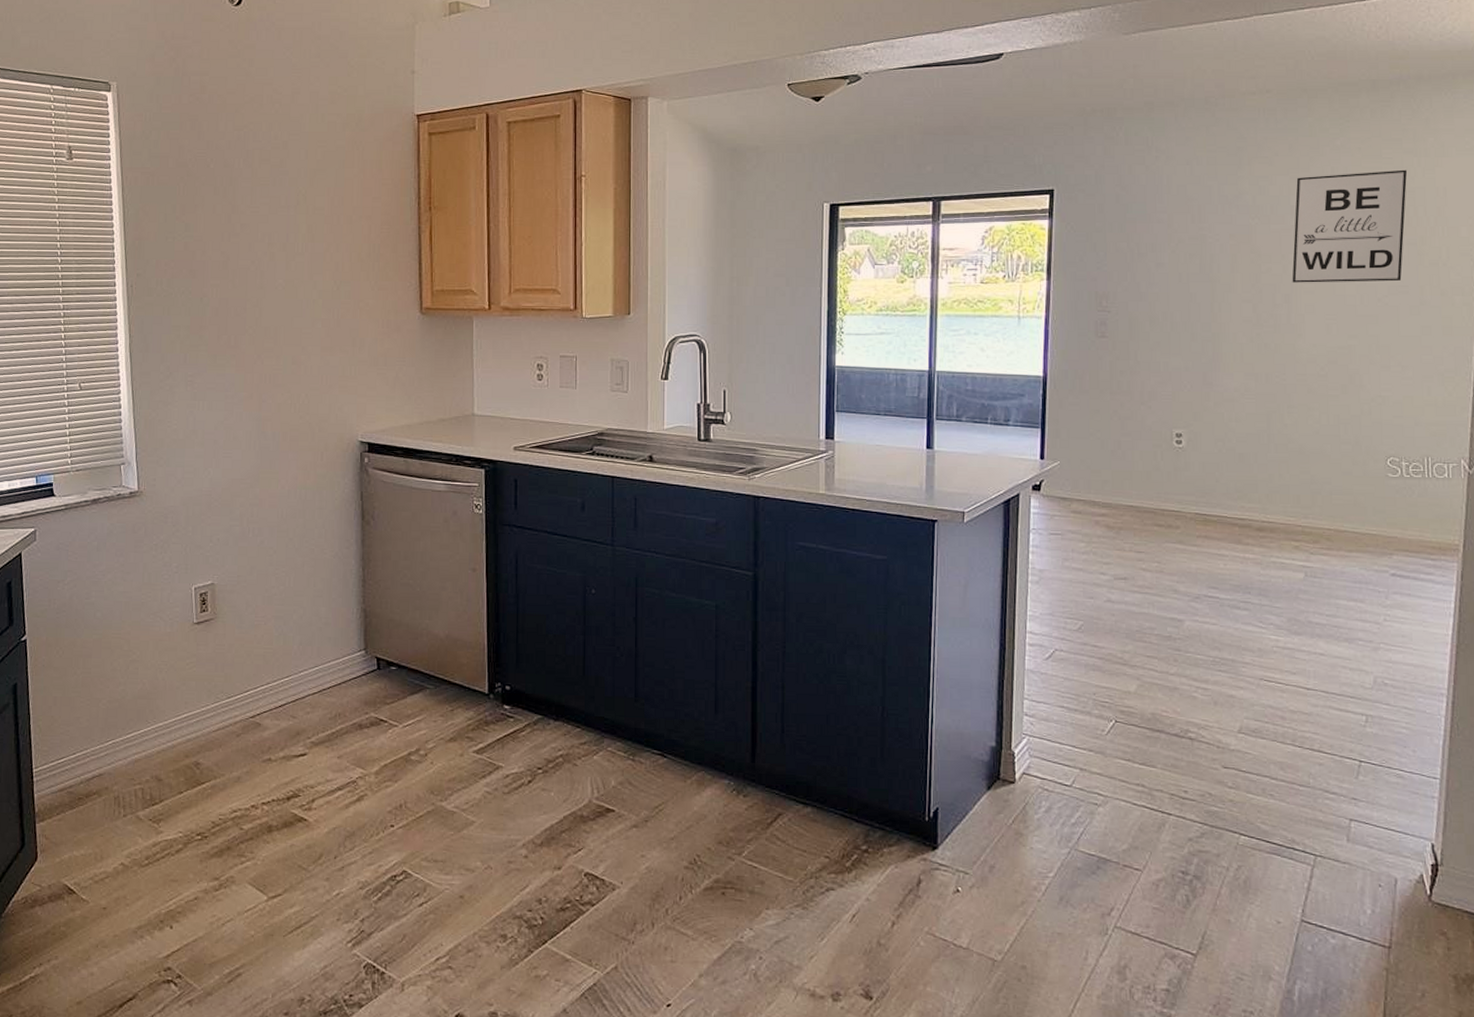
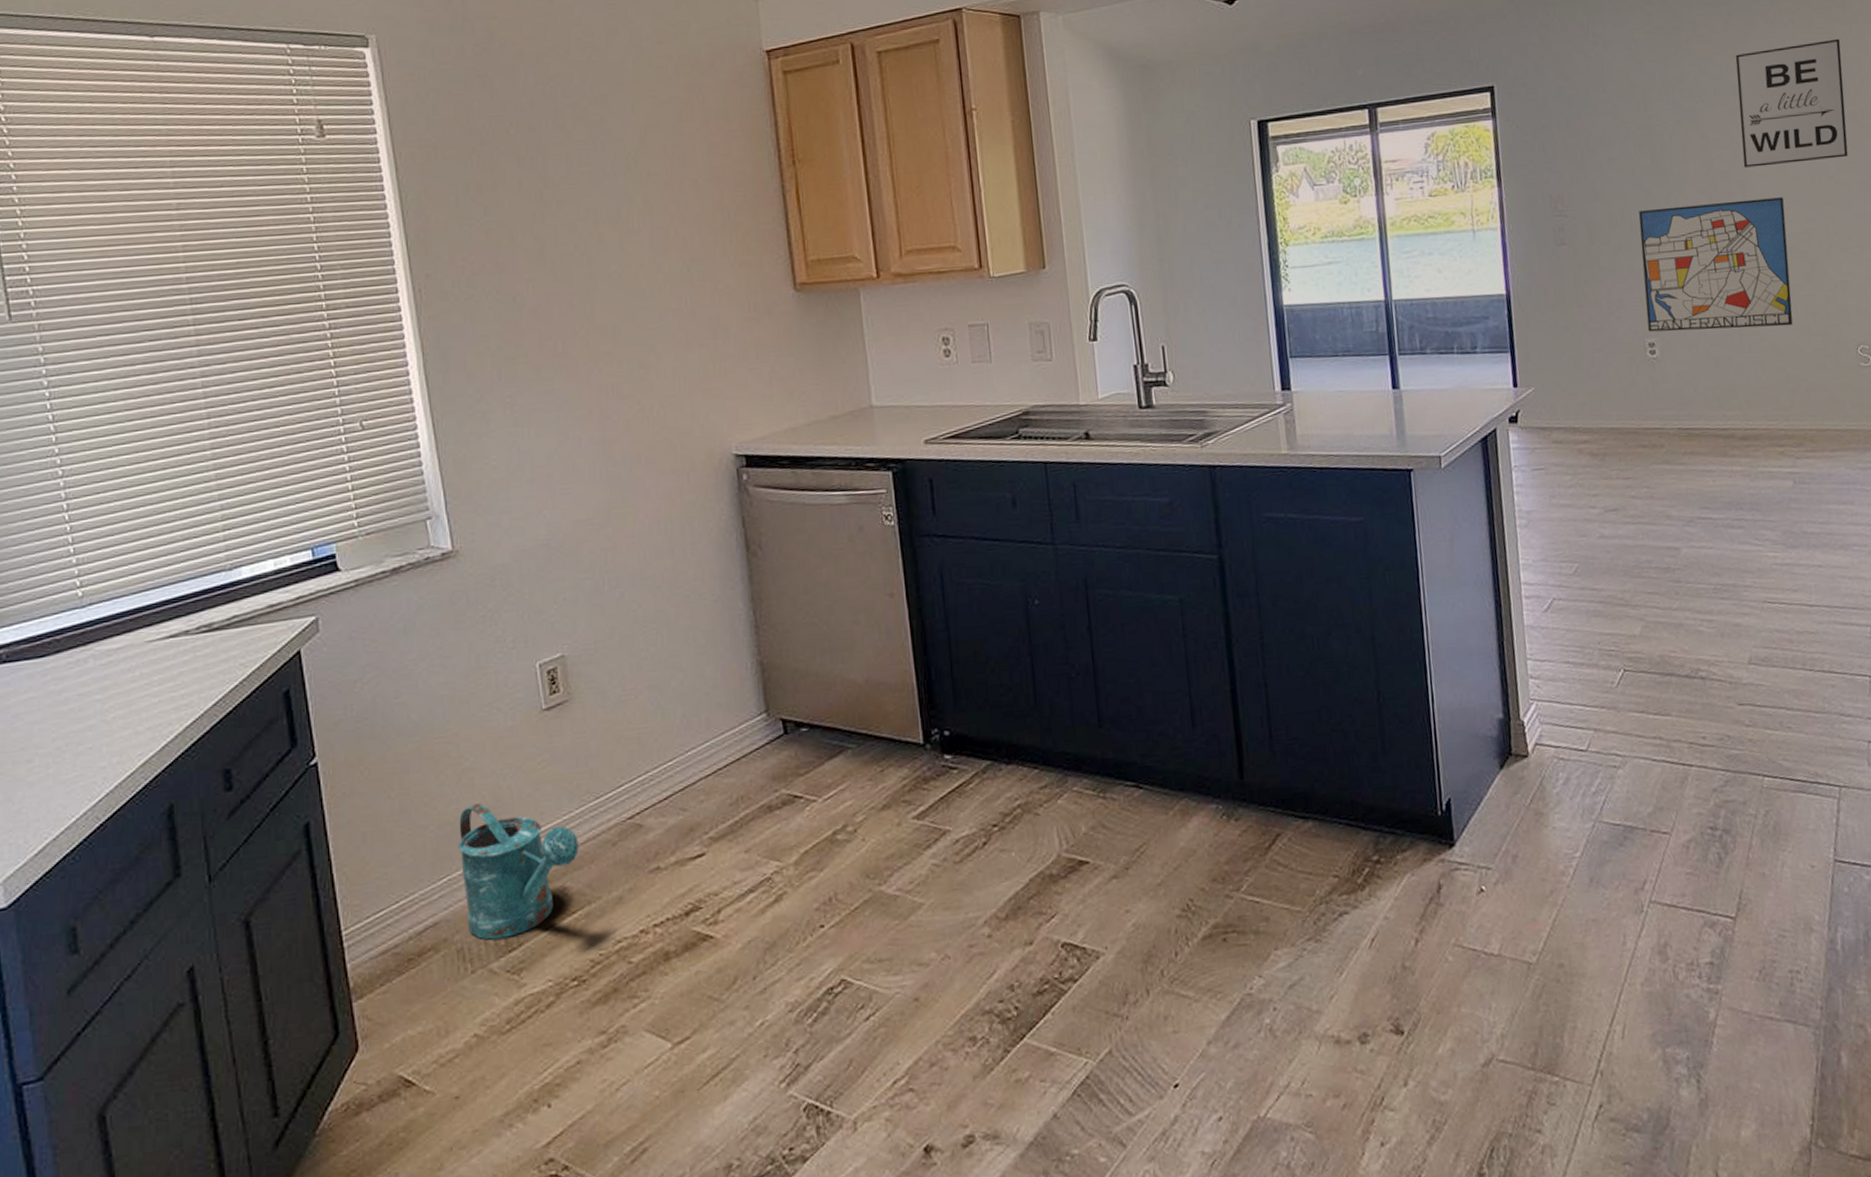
watering can: none [122,688,211,794] -> present [458,803,579,940]
wall art: none [1176,312,1330,432] -> present [1639,197,1793,332]

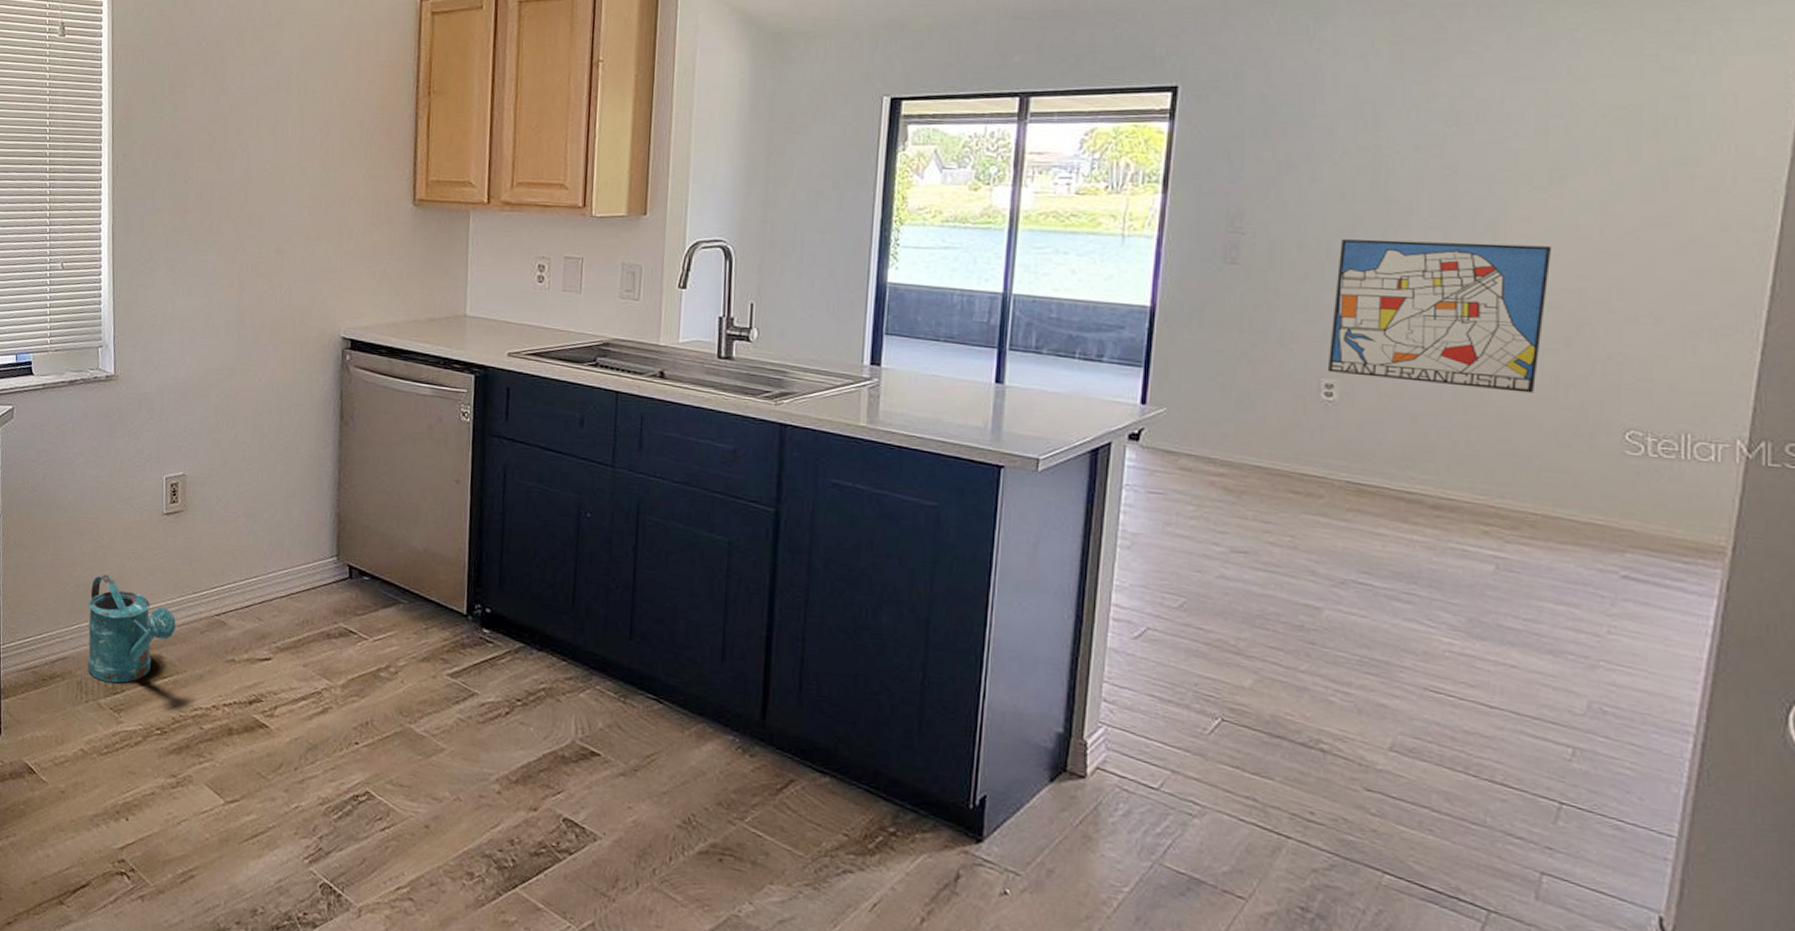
wall art: present [1735,38,1849,168] -> none [1500,70,1680,211]

